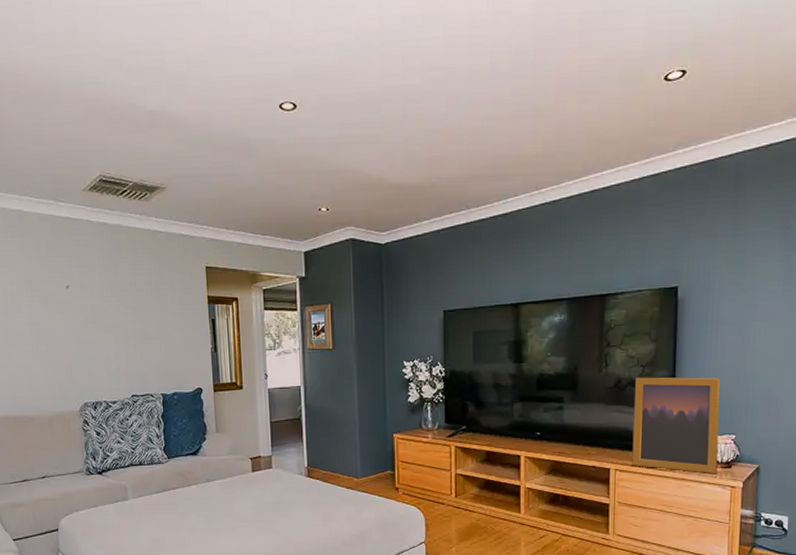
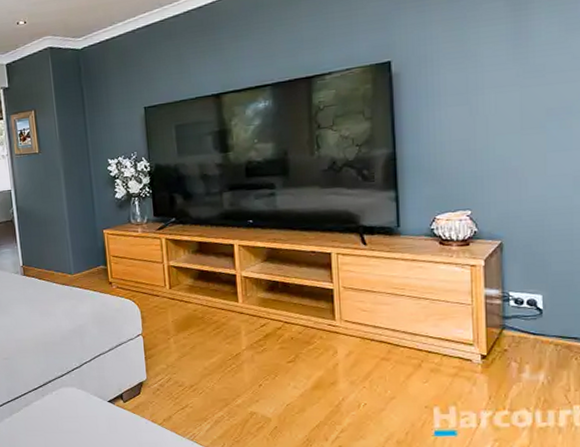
picture frame: present [632,377,721,474] -> none [351,151,453,254]

